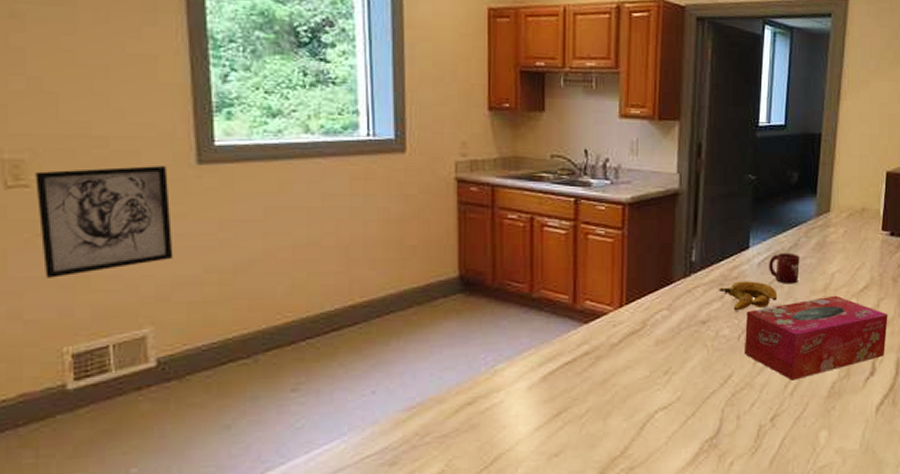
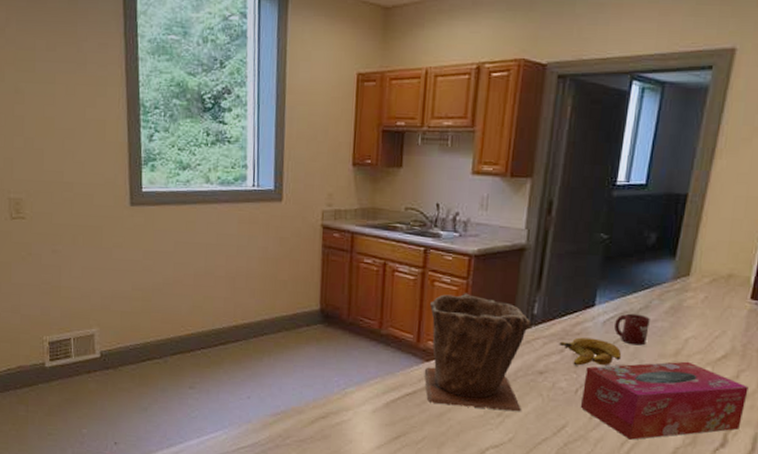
wall art: present [35,166,173,278] -> none [29,206,113,286]
plant pot: none [583,244,691,370] -> present [424,293,531,412]

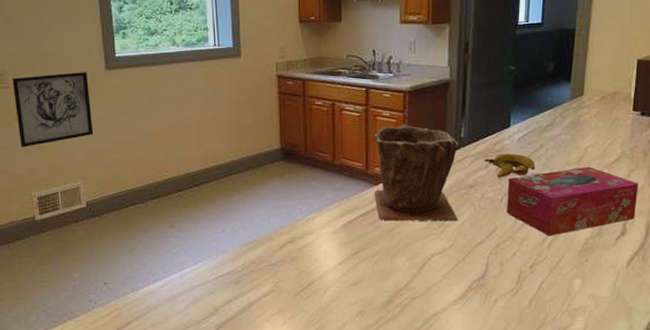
wall art: none [29,206,113,286] -> present [12,72,94,147]
cup: present [614,313,650,346] -> none [528,130,555,157]

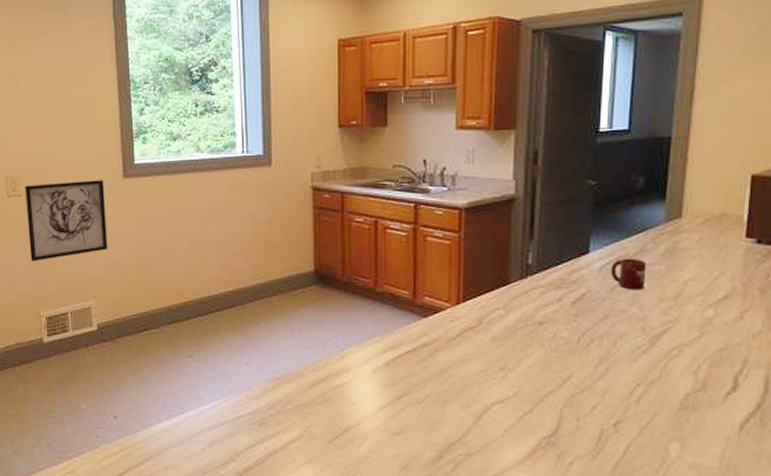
plant pot: present [374,124,460,222] -> none [422,246,527,365]
banana: present [484,153,536,178] -> none [557,285,621,314]
tissue box: present [506,166,638,236] -> none [583,304,754,388]
cup: none [528,130,555,157] -> present [611,258,646,290]

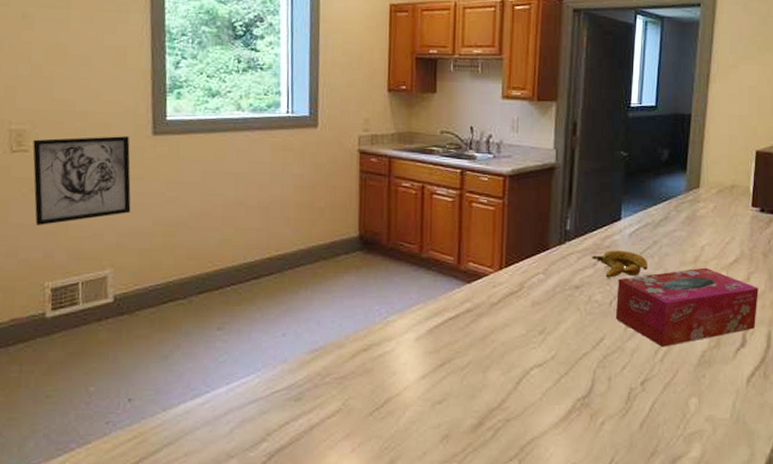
banana: none [557,285,621,314] -> present [592,250,648,278]
tissue box: none [583,304,754,388] -> present [615,267,758,347]
cup: present [611,258,646,290] -> none [640,225,670,255]

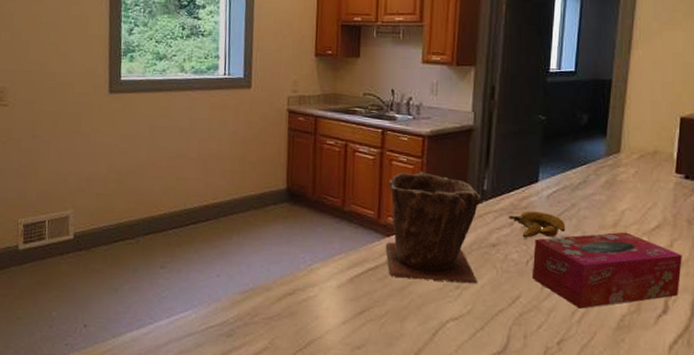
wall art: present [32,136,131,225] -> none [11,93,90,170]
plant pot: none [466,212,565,328] -> present [385,171,482,284]

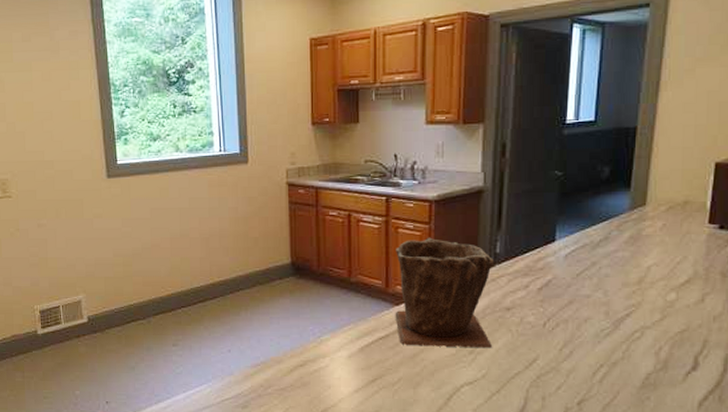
banana: present [509,211,566,238] -> none [524,272,586,300]
tissue box: present [531,232,682,309] -> none [549,288,715,369]

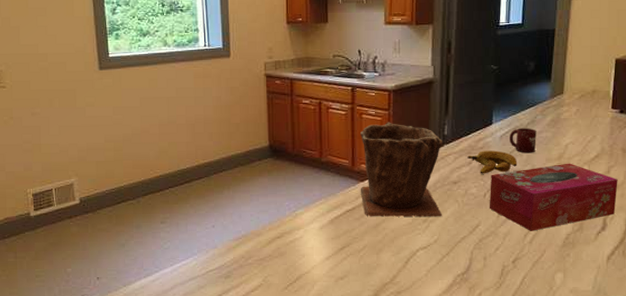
banana: none [524,272,586,300] -> present [467,150,518,174]
tissue box: none [549,288,715,369] -> present [489,163,618,231]
cup: none [577,246,611,276] -> present [510,128,536,153]

